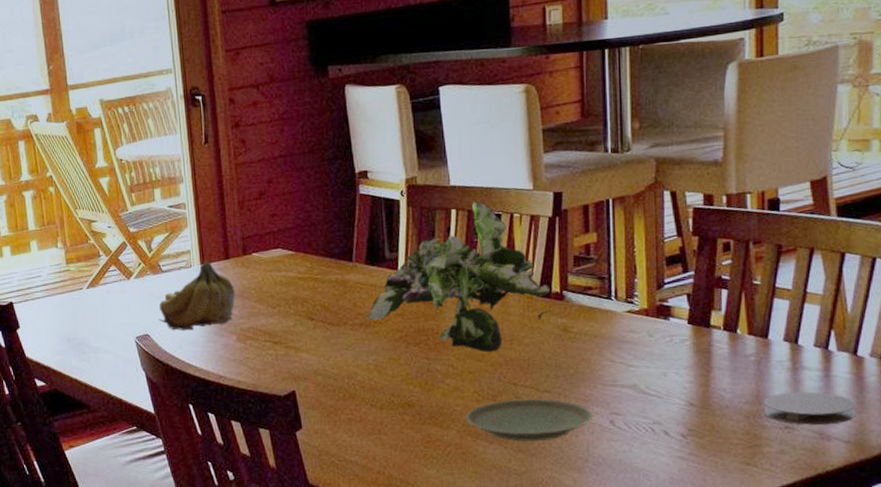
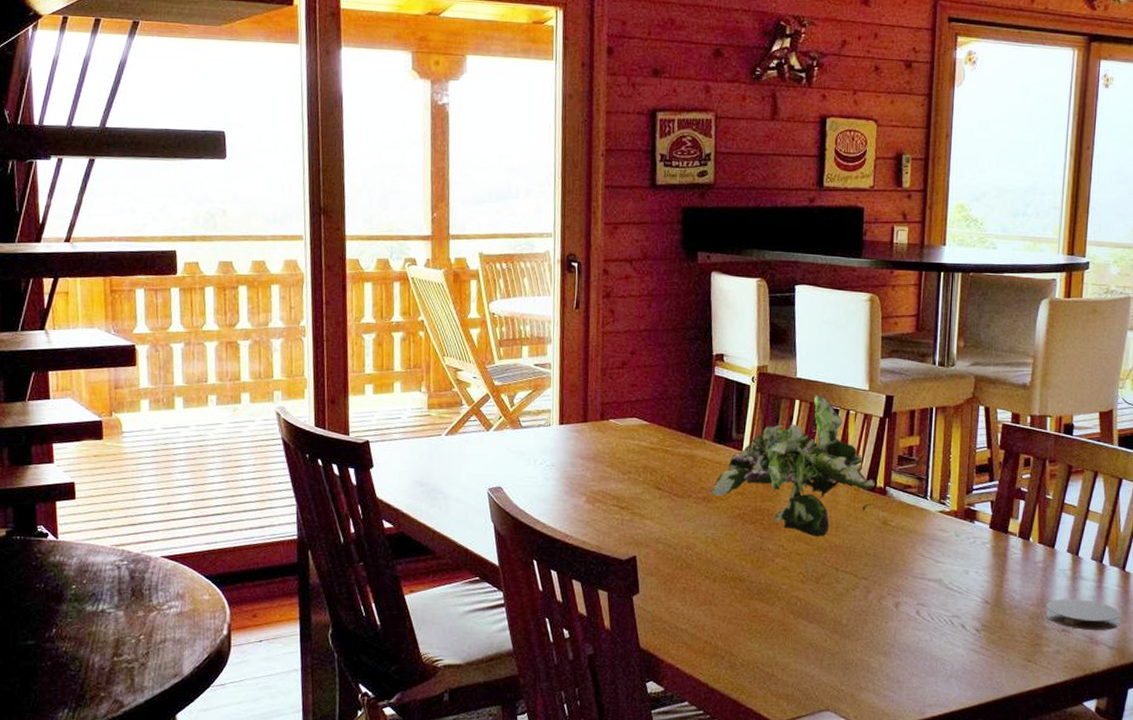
fruit: present [158,262,235,331] -> none [512,423,589,488]
plate: present [465,398,593,442] -> none [789,583,902,624]

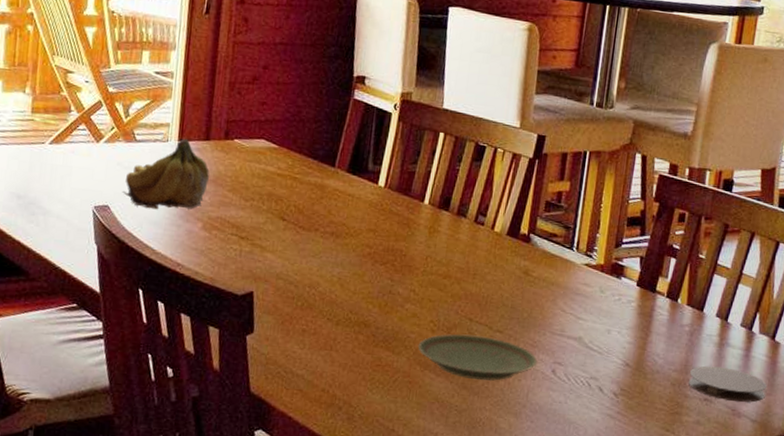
fruit: none [512,423,589,488] -> present [122,139,210,210]
plant: present [708,395,875,538] -> none [337,129,519,284]
plate: none [789,583,902,624] -> present [417,334,538,381]

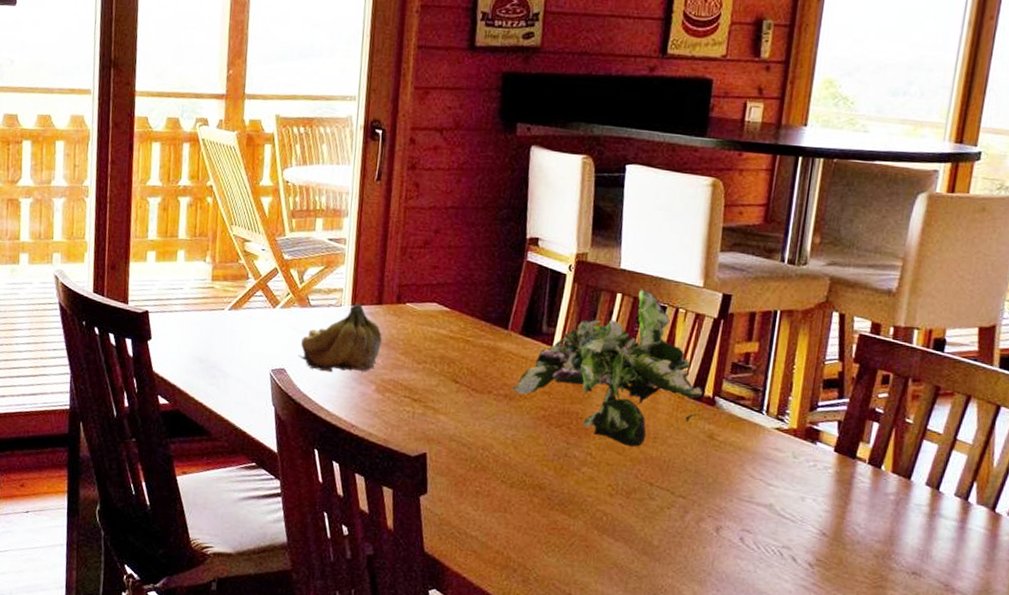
plant: none [337,129,519,284] -> present [511,289,703,448]
plate: present [417,334,538,381] -> none [595,498,724,547]
coaster: present [689,366,767,403] -> none [894,537,986,578]

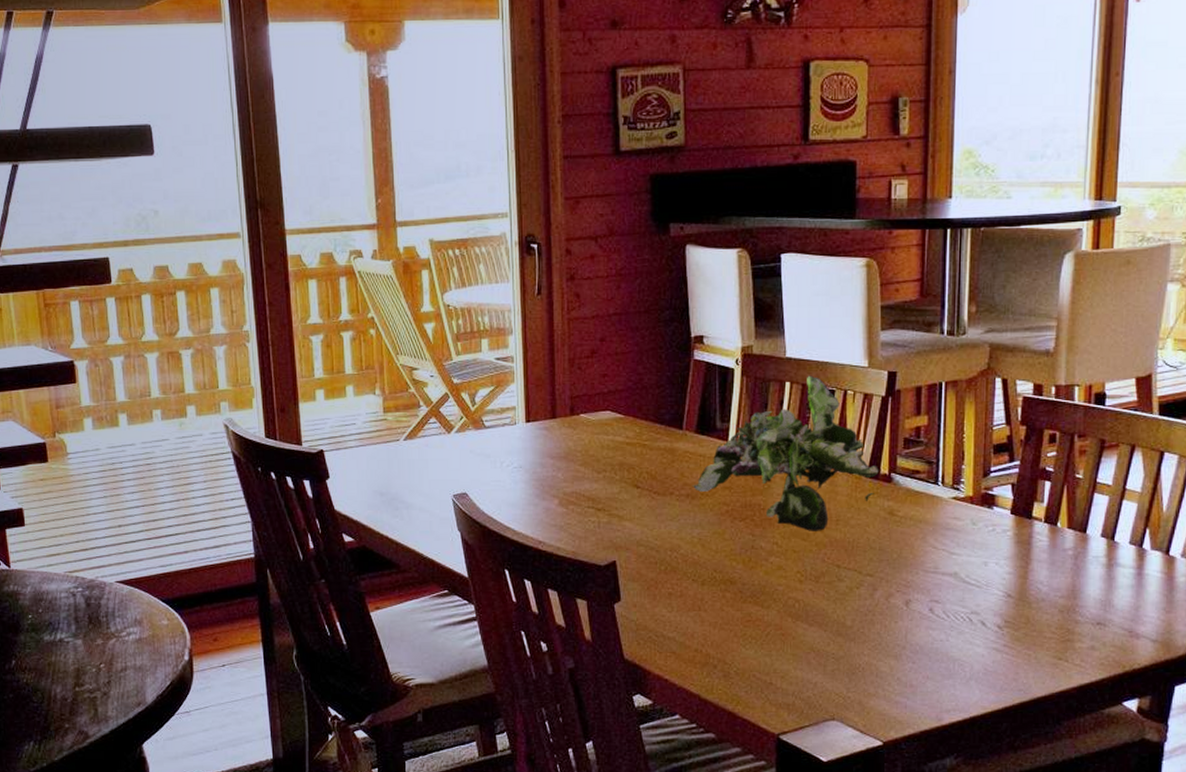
fruit: present [298,304,382,373] -> none [478,420,559,492]

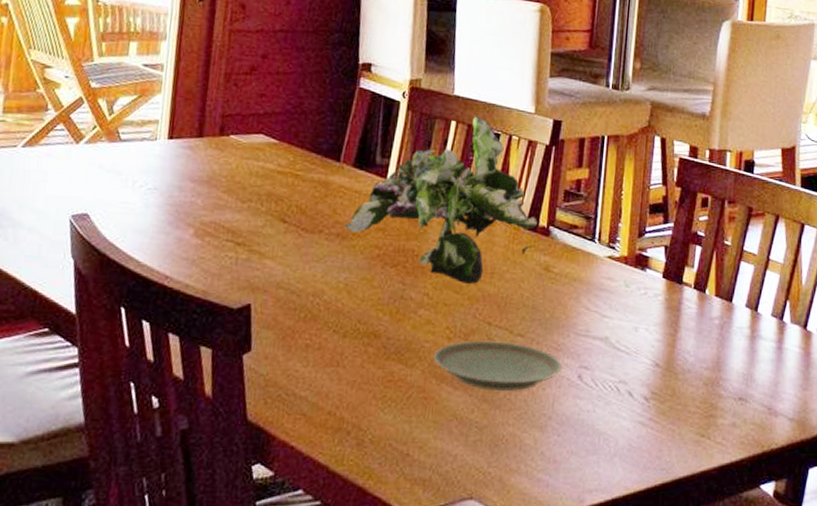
plate: none [787,581,913,625] -> present [433,340,563,391]

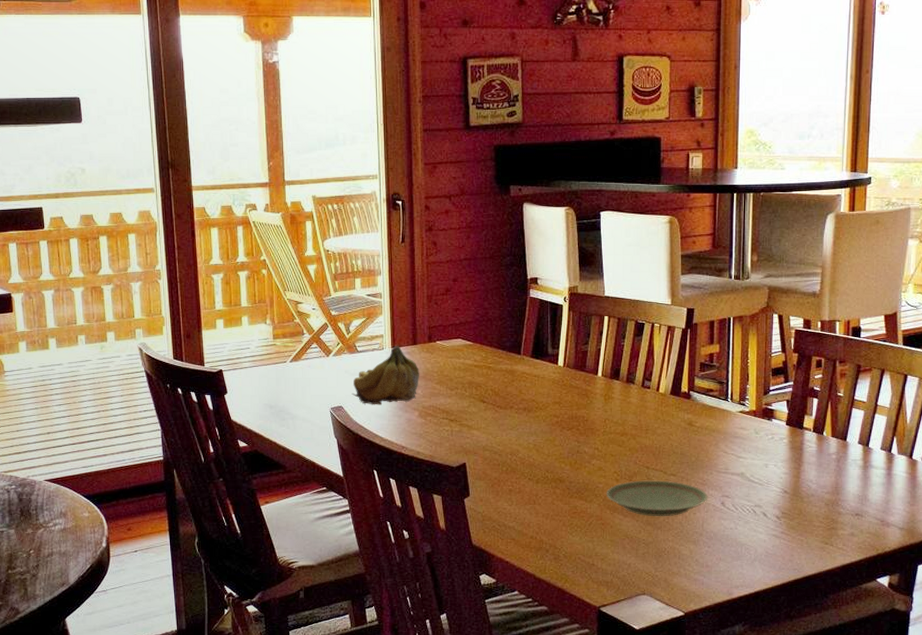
fruit: none [104,137,203,217] -> present [351,346,419,405]
plant: present [343,116,538,285] -> none [528,311,680,440]

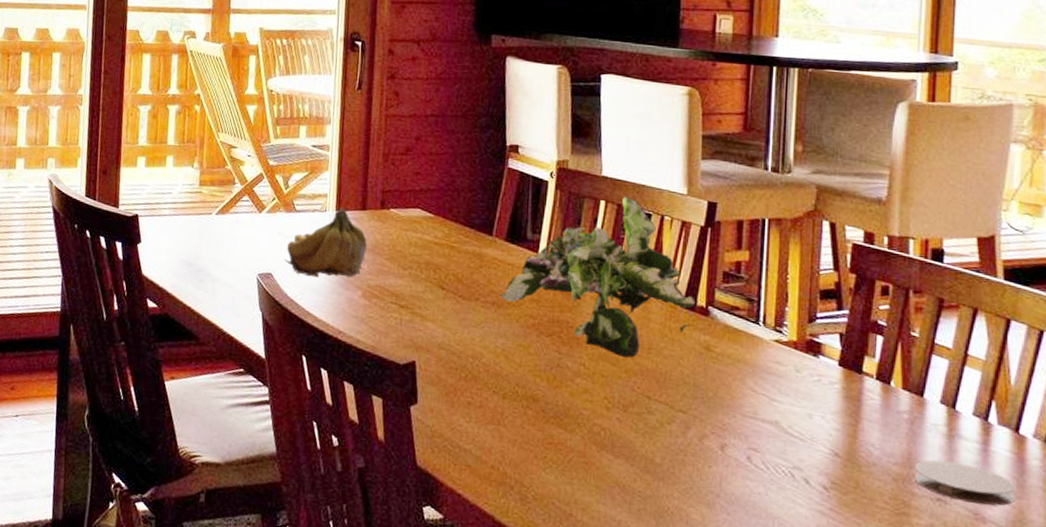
plant: none [528,311,680,440] -> present [498,196,695,358]
plate: present [606,480,708,516] -> none [592,412,729,466]
coaster: none [841,486,909,514] -> present [915,460,1015,506]

